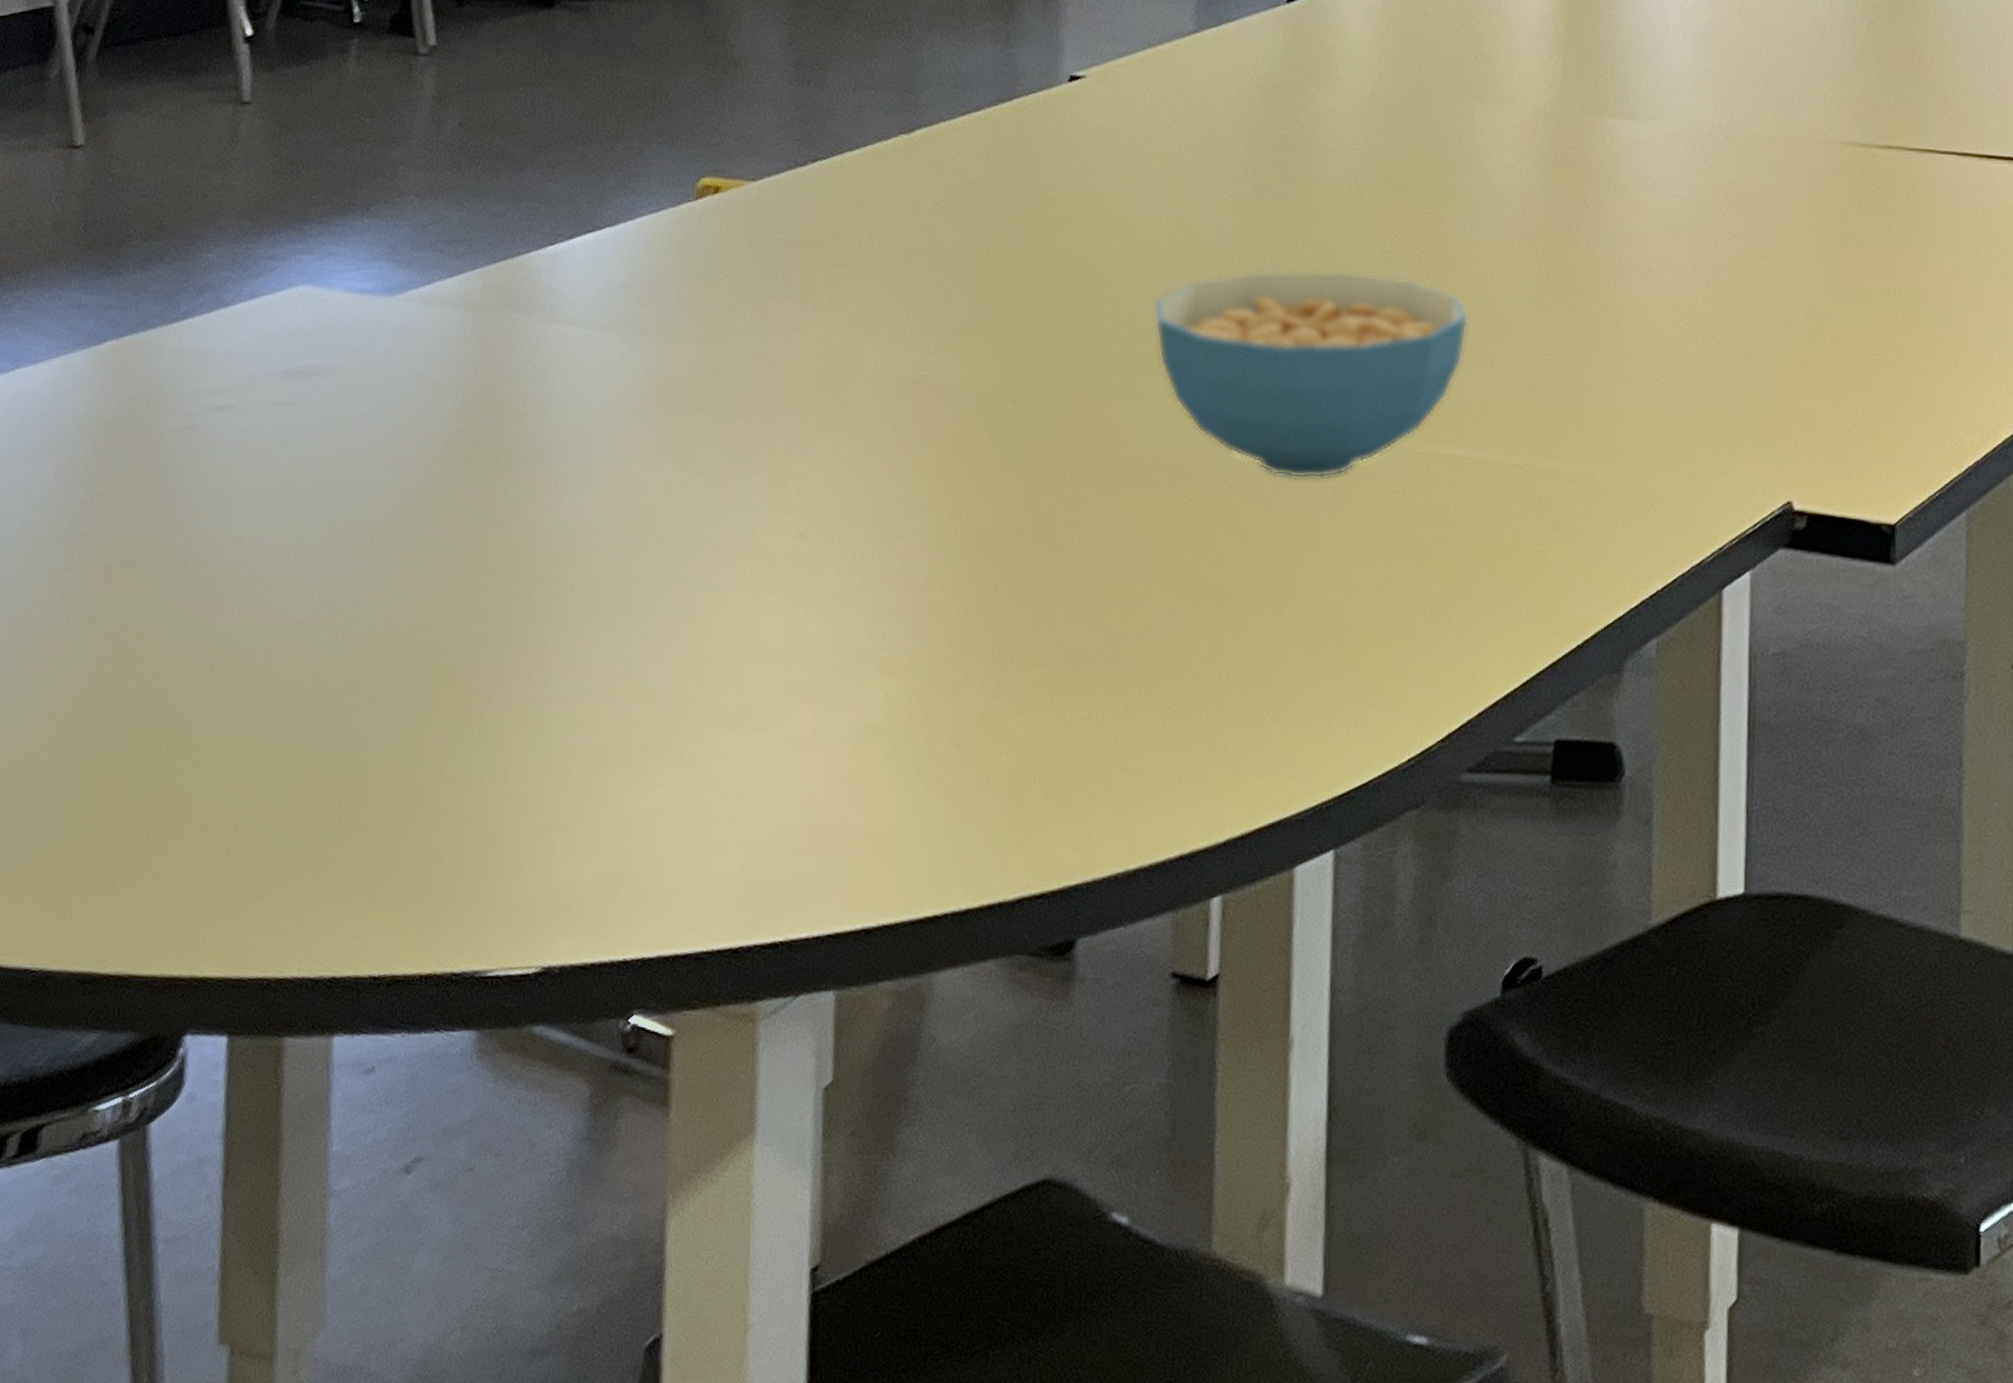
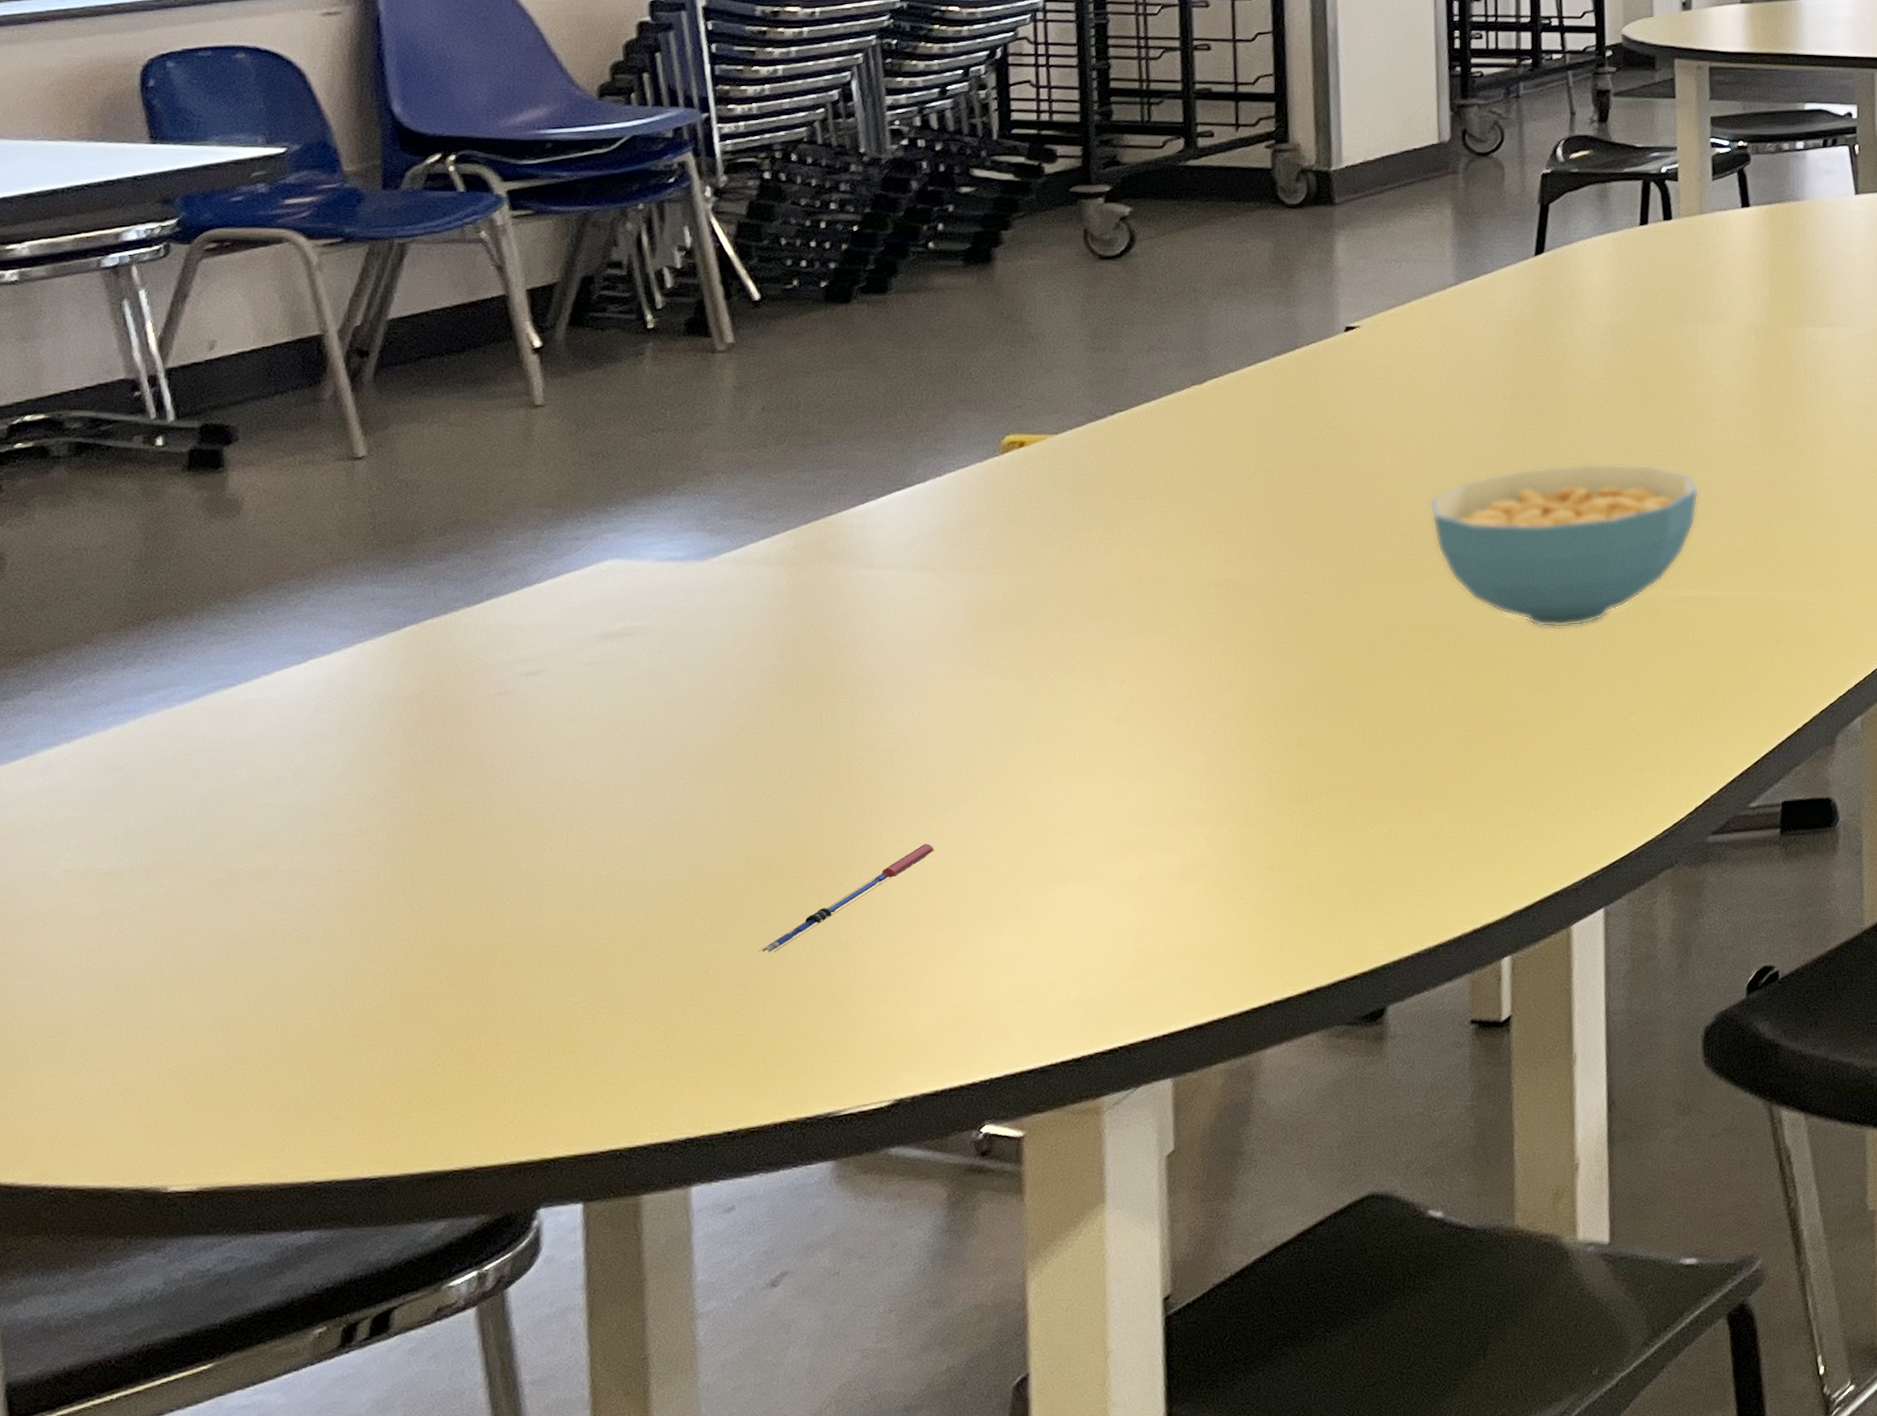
pen: none [416,659,600,768] -> present [758,843,934,952]

